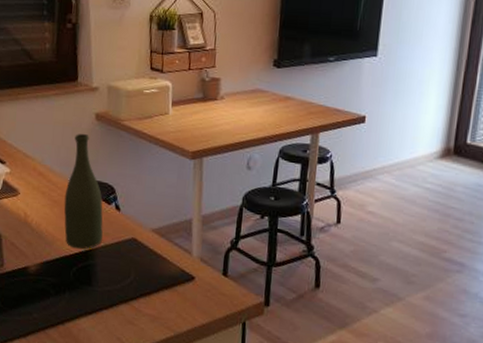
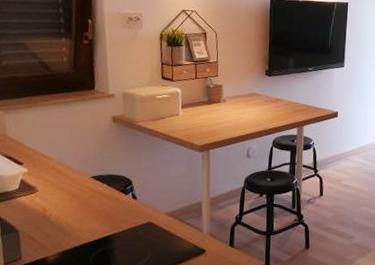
bottle: present [64,133,103,249] -> none [82,134,121,236]

